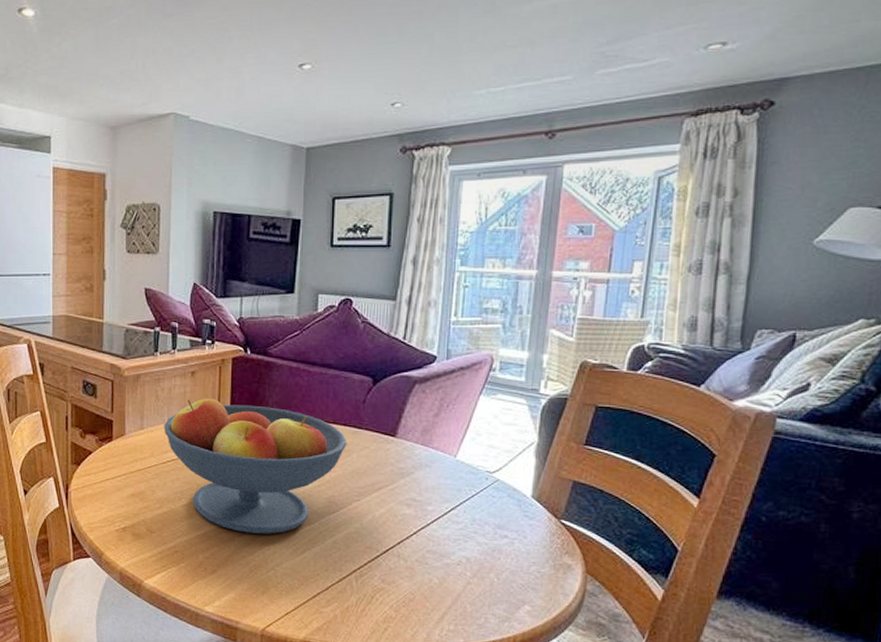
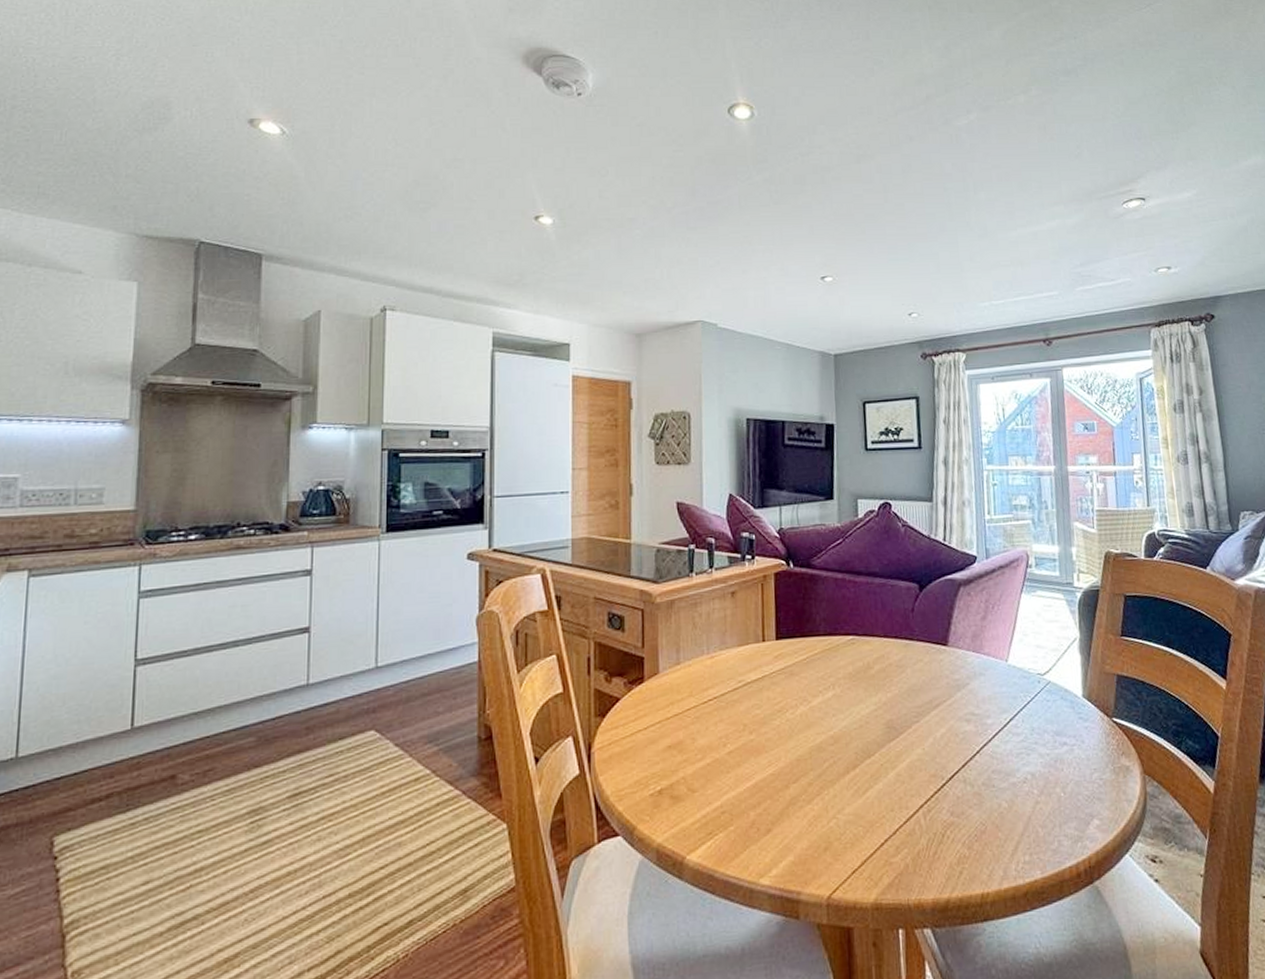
fruit bowl: present [164,398,347,534] -> none [703,620,900,777]

